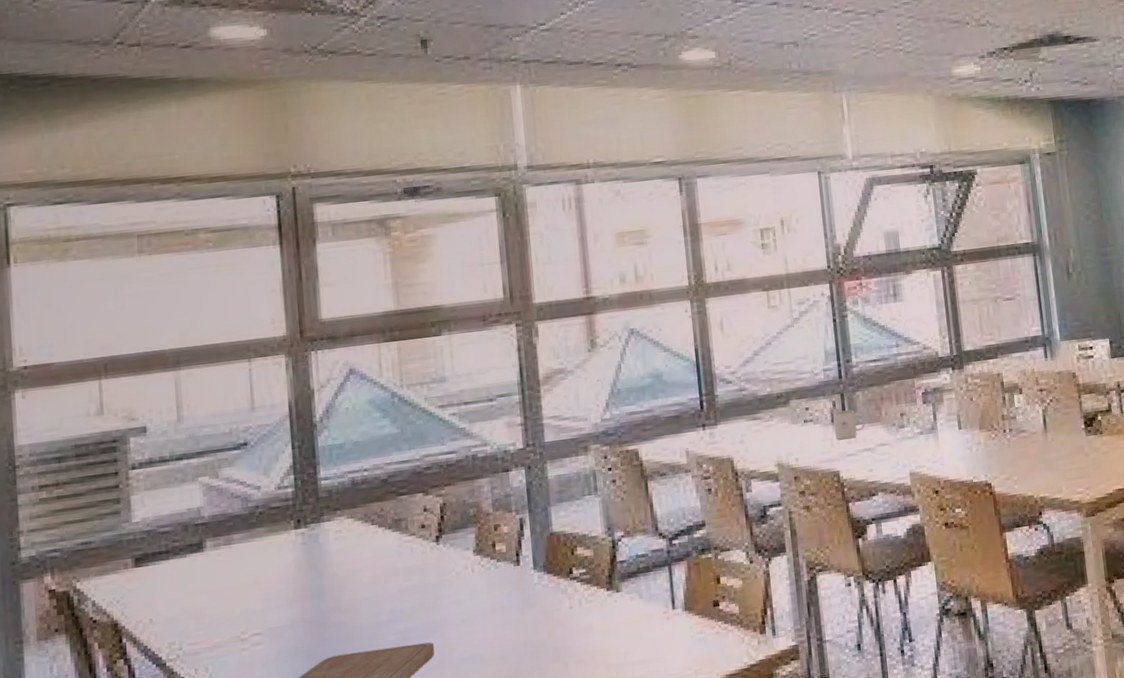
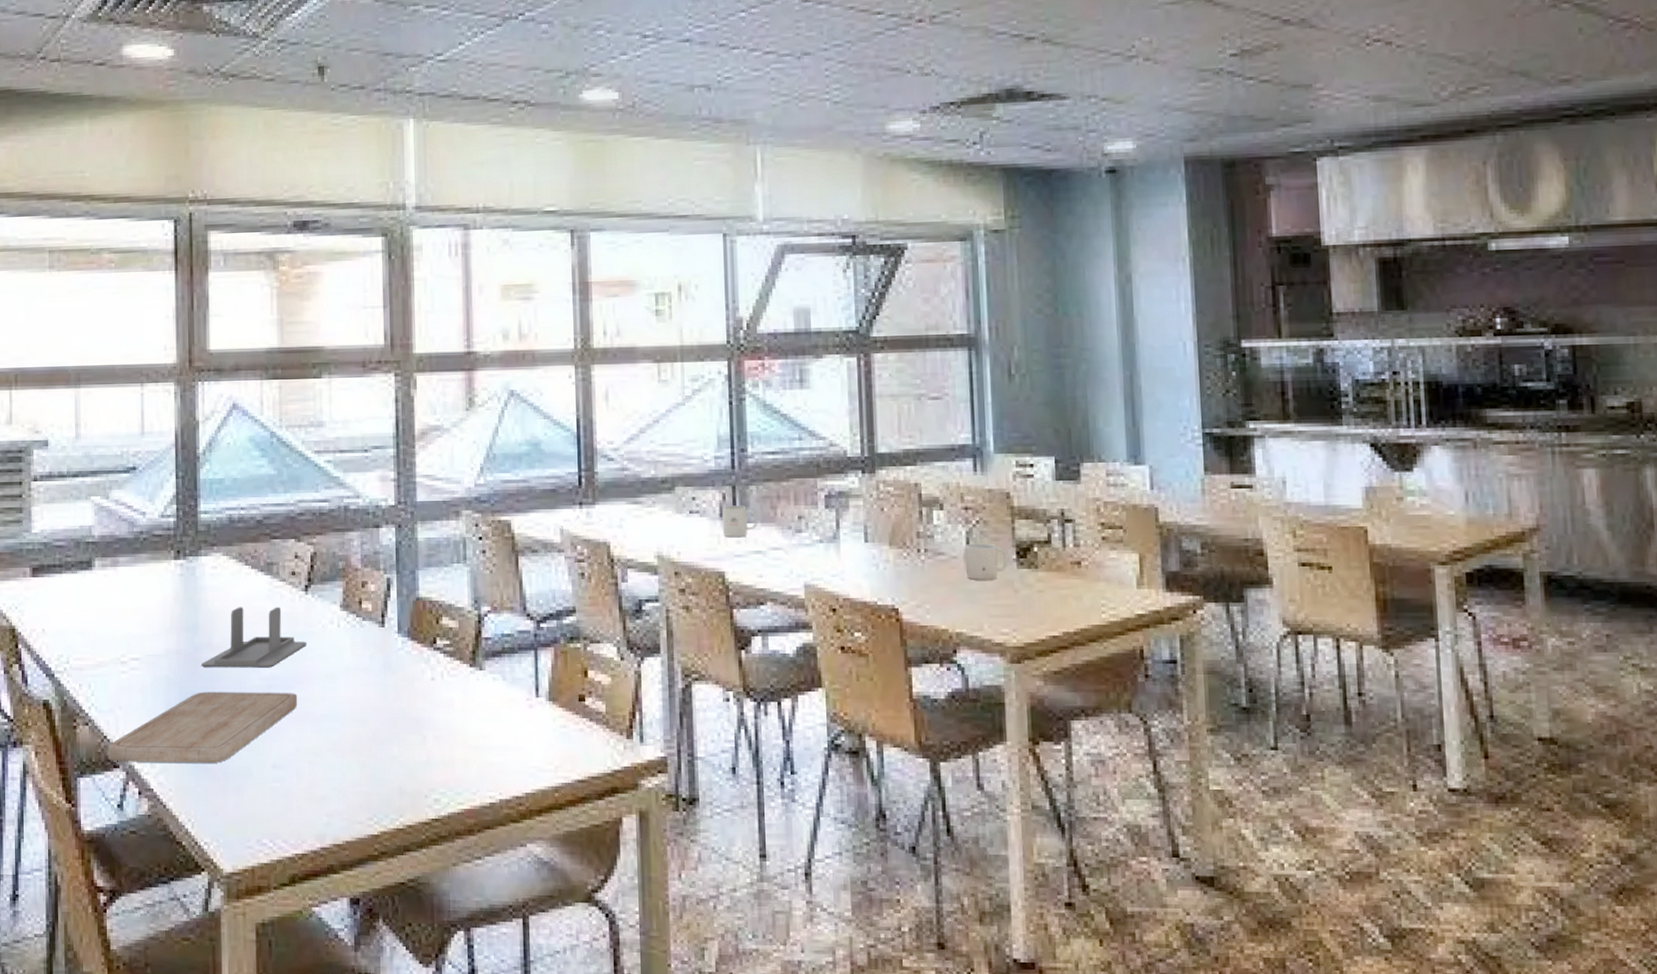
napkin holder: none [329,560,442,631] -> present [200,607,308,668]
mug: none [1041,417,1079,451] -> present [964,543,1009,580]

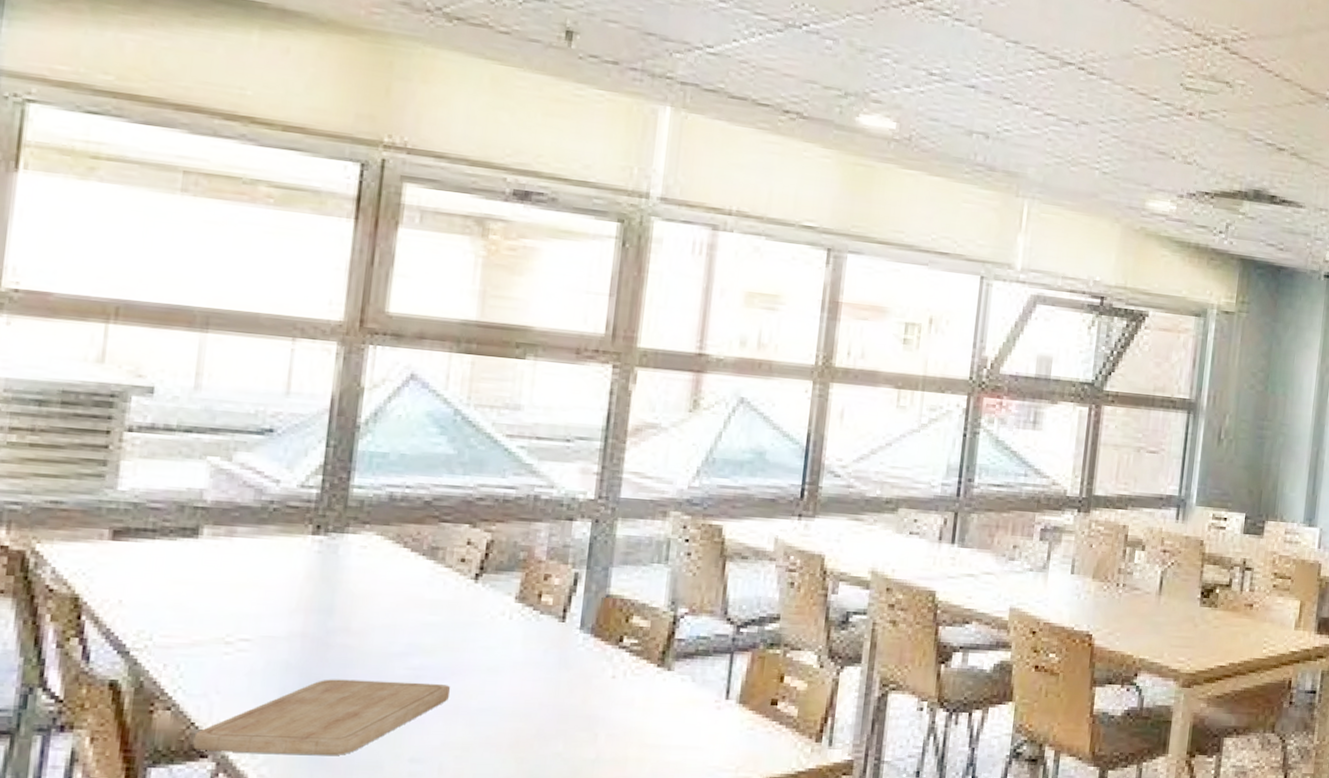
napkin holder: present [200,607,308,668] -> none [331,591,470,657]
mug: present [721,505,758,538] -> none [939,530,975,561]
mug: present [964,543,1009,580] -> none [1155,581,1194,615]

